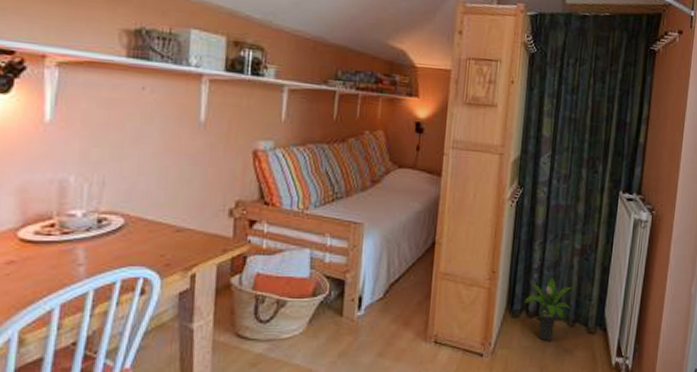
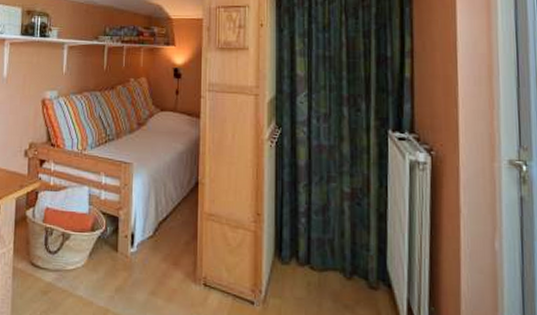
potted plant: present [524,278,573,341] -> none [293,223,346,294]

